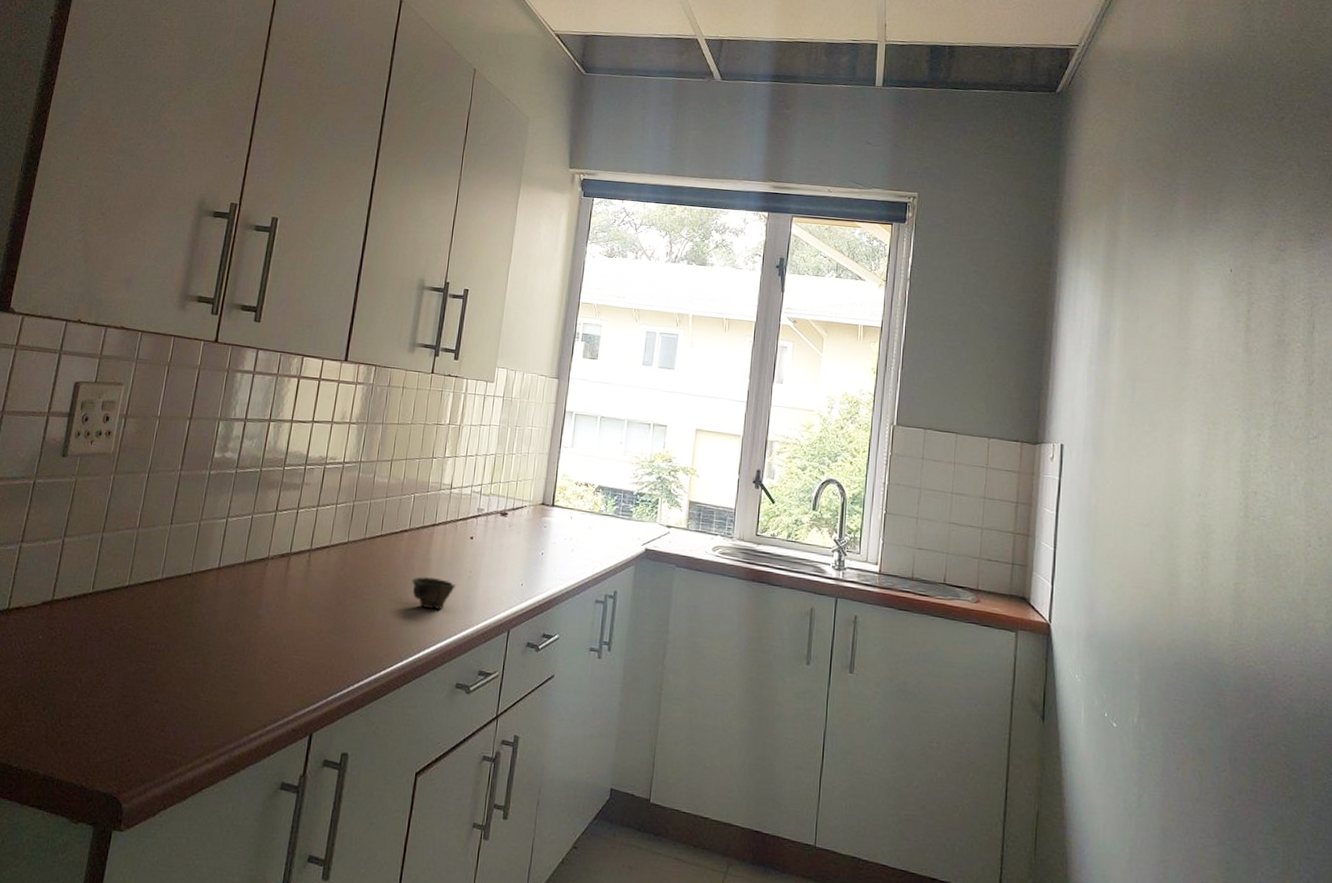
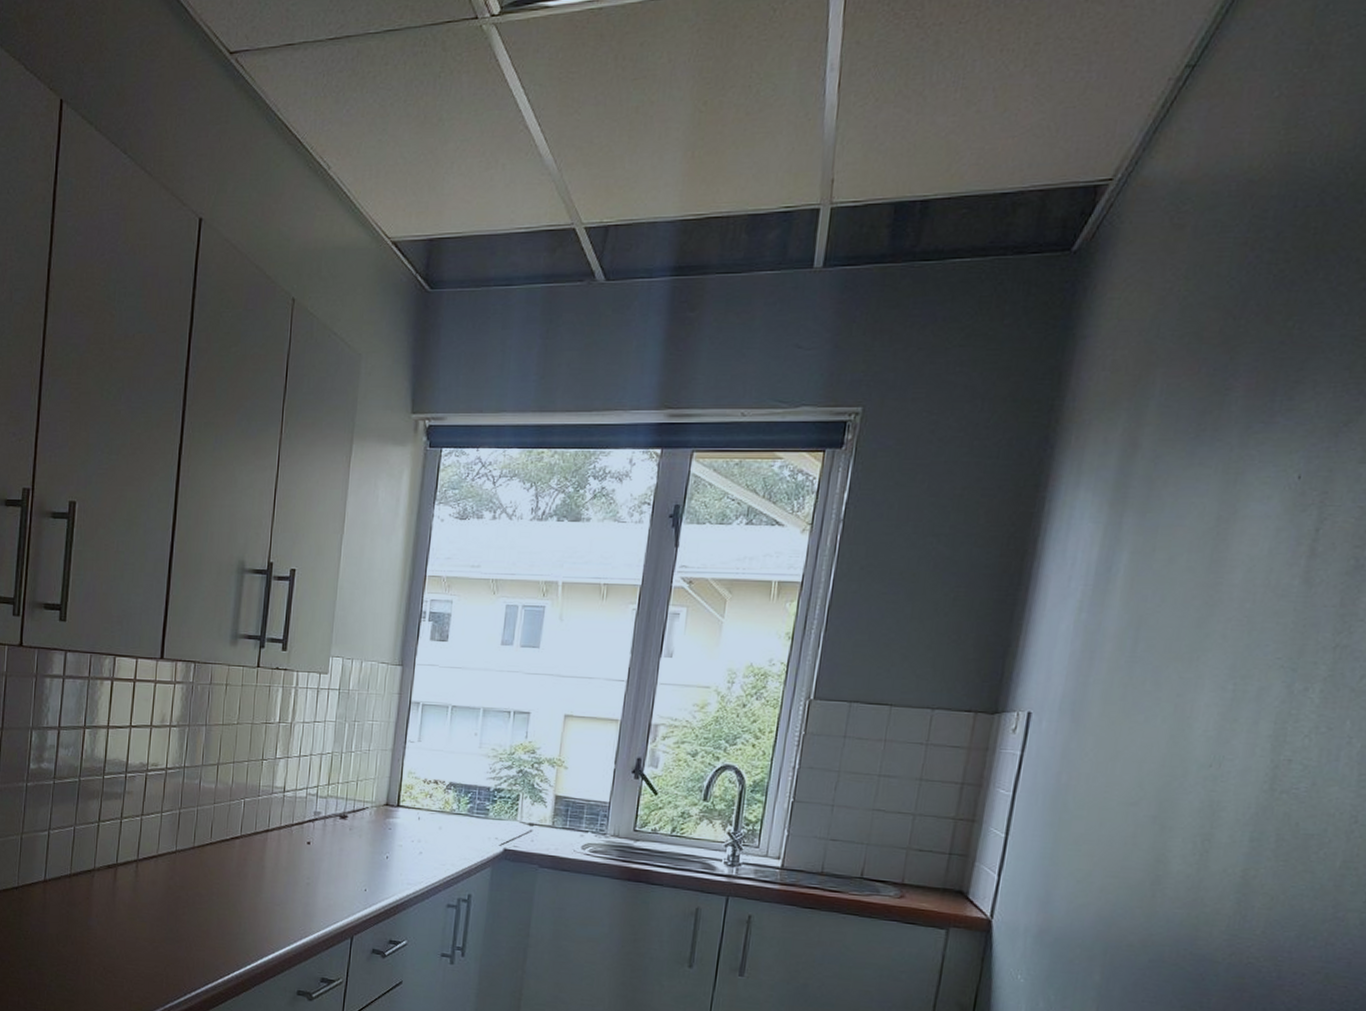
cup: present [412,577,455,610] -> none [246,884,293,918]

